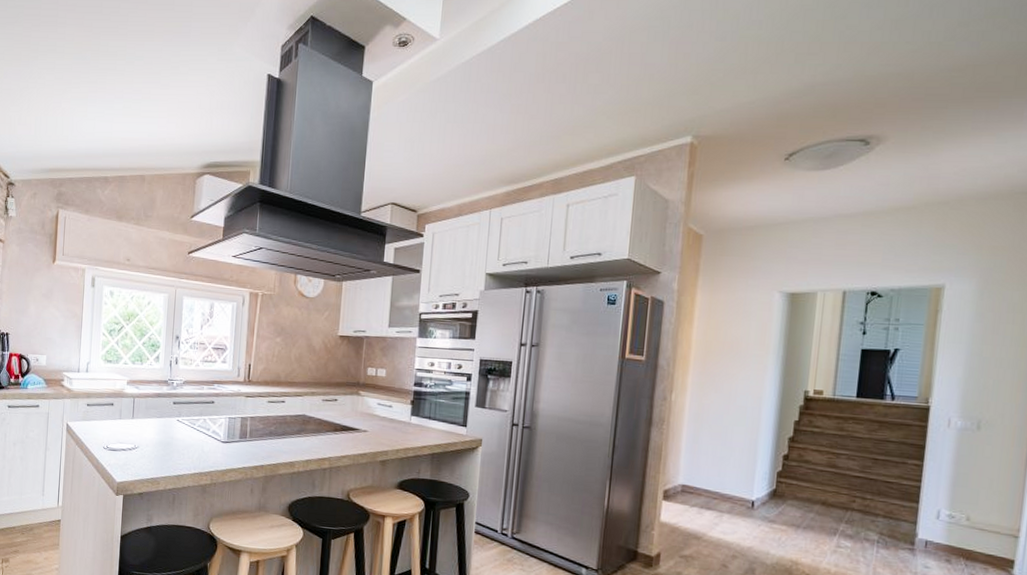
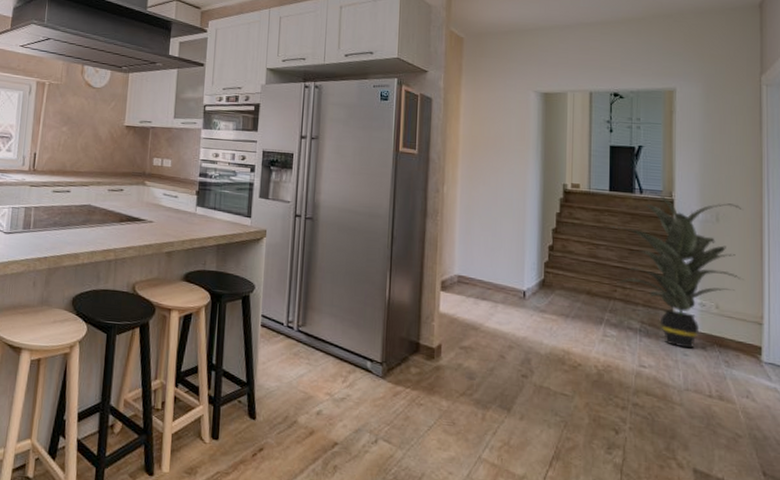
indoor plant: none [850,397,1011,561] -> present [607,191,744,349]

